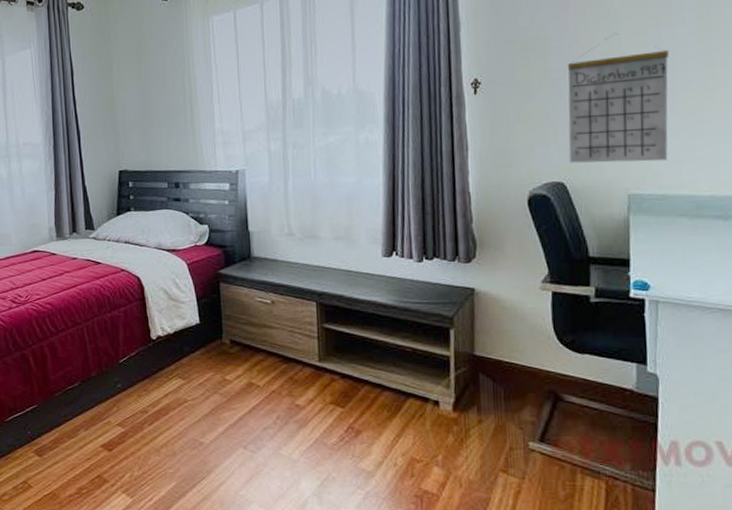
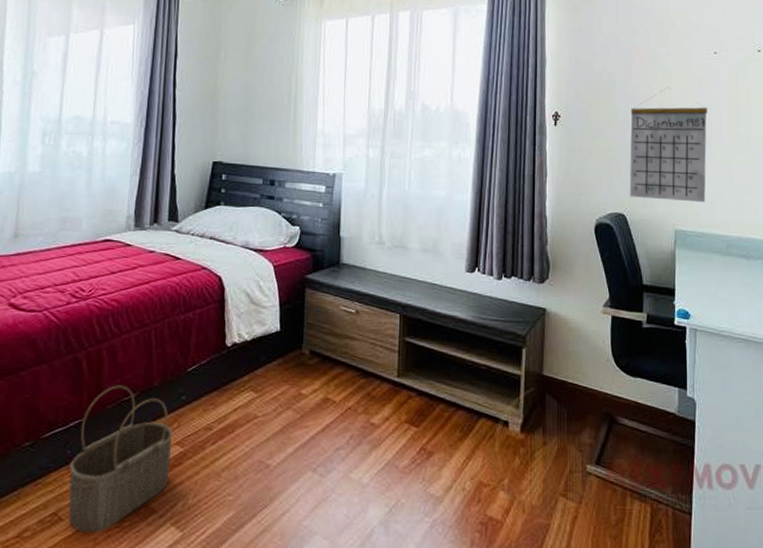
wicker basket: none [31,376,115,498] -> present [69,385,173,533]

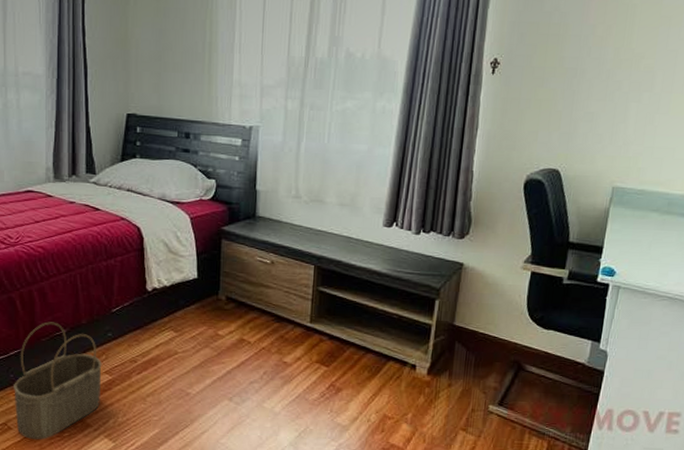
calendar: present [629,87,707,203] -> none [567,28,673,158]

